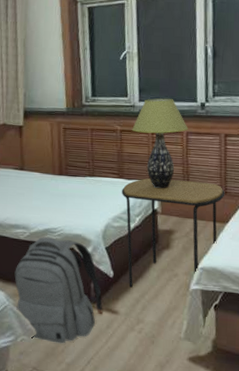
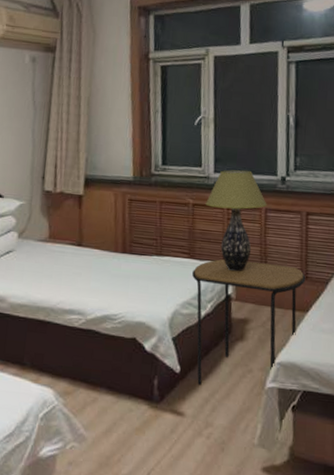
backpack: present [14,237,103,344] -> none [66,324,167,452]

